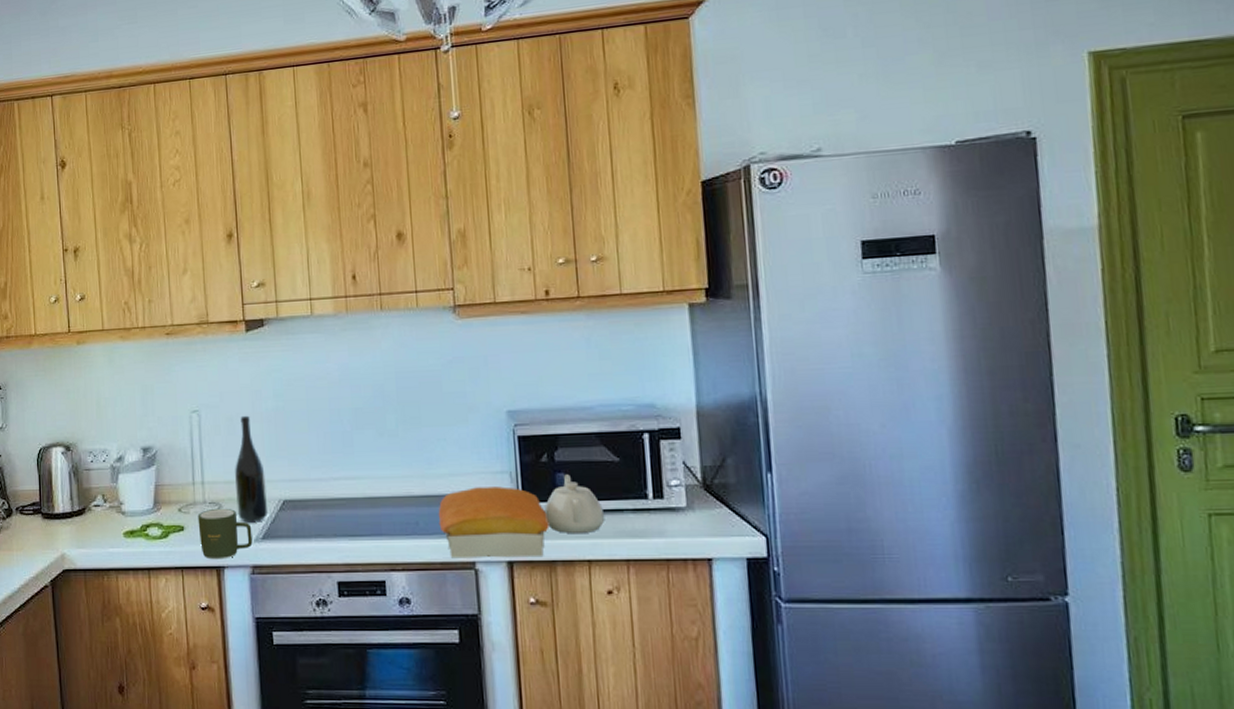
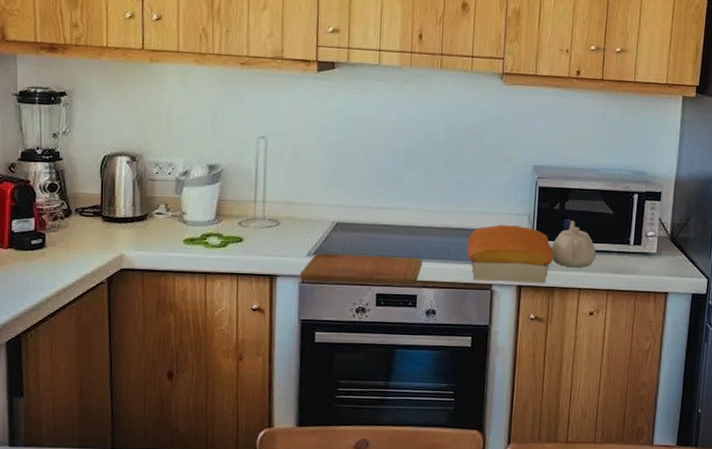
mug: present [197,508,253,560] -> none [256,224,305,269]
wine bottle: present [234,415,267,521] -> none [293,146,322,239]
cutting board: none [248,535,388,571] -> present [299,253,422,286]

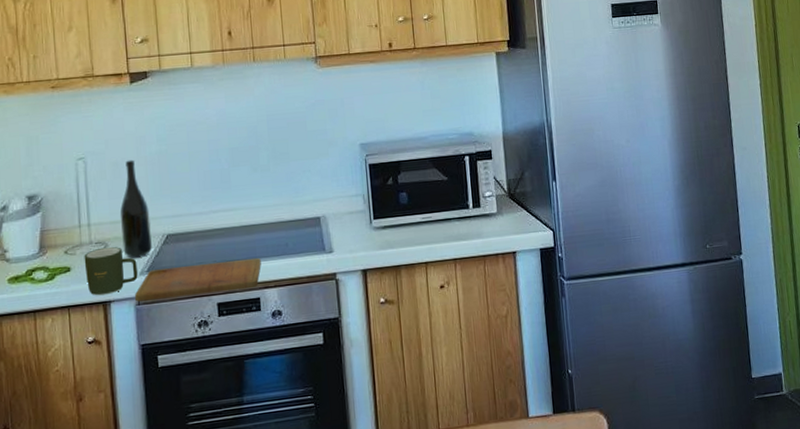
mug: none [256,224,305,269] -> present [84,246,138,296]
wine bottle: none [293,146,322,239] -> present [119,159,152,257]
bread loaf: present [466,225,554,284] -> none [304,207,395,272]
teapot: present [551,220,597,268] -> none [390,193,438,242]

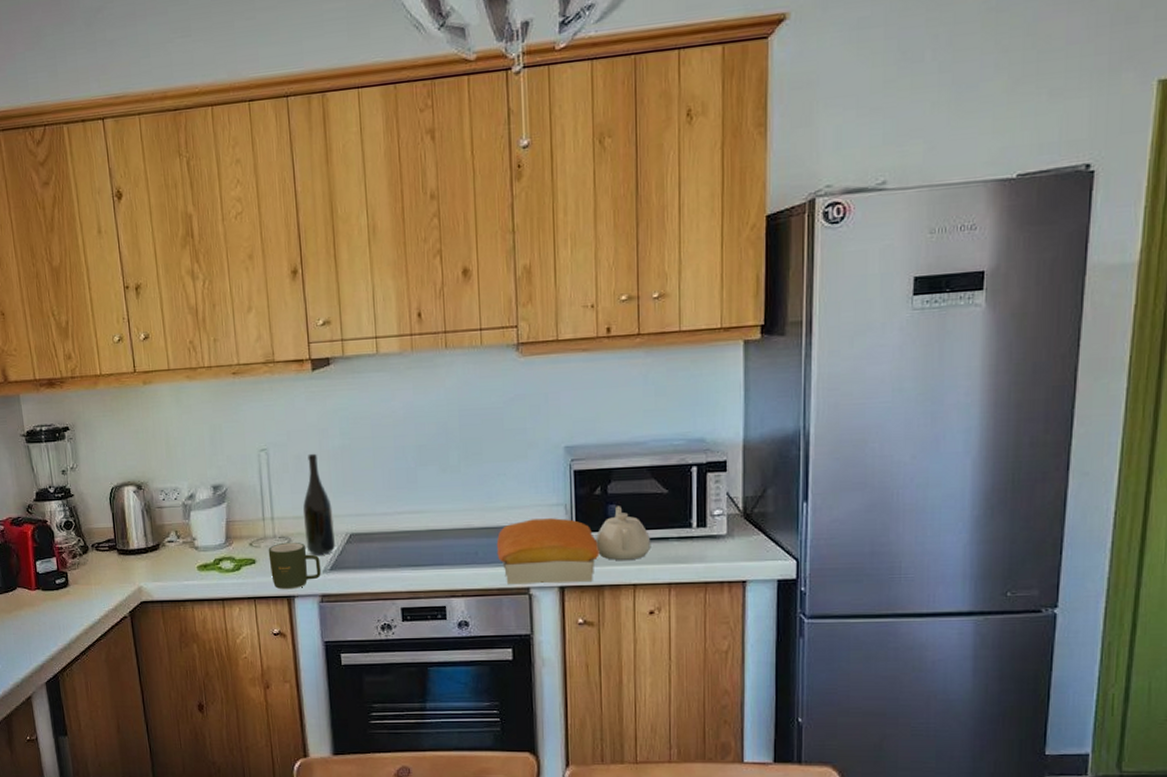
cutting board: present [134,257,261,302] -> none [317,564,448,599]
bread loaf: none [304,207,395,272] -> present [496,518,600,585]
teapot: none [390,193,438,242] -> present [595,506,652,561]

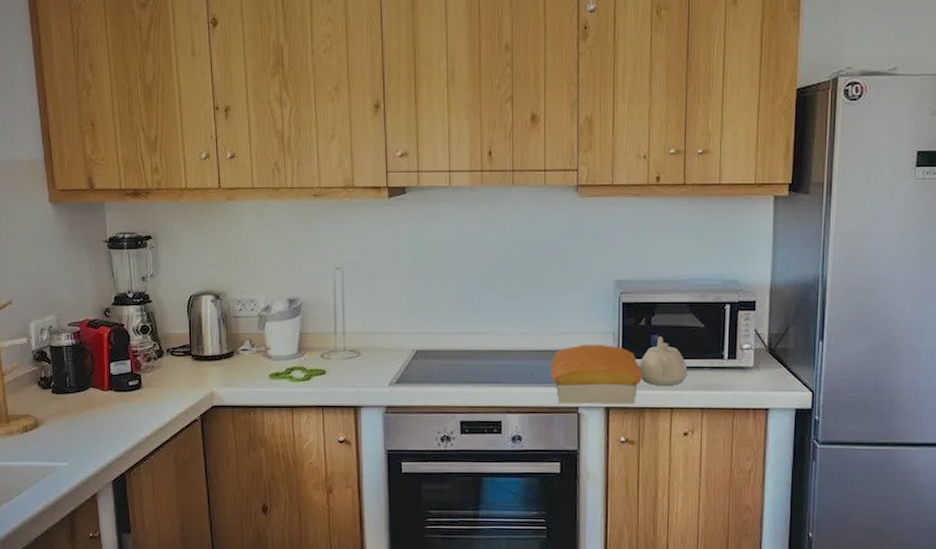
mug: present [268,542,321,590] -> none [338,355,387,400]
wine bottle: present [302,453,335,554] -> none [373,274,401,368]

